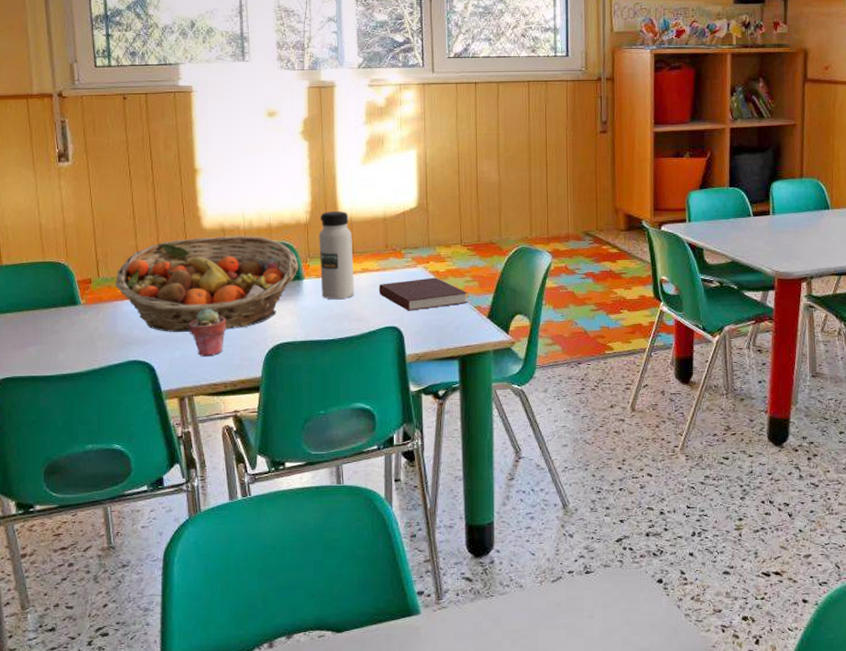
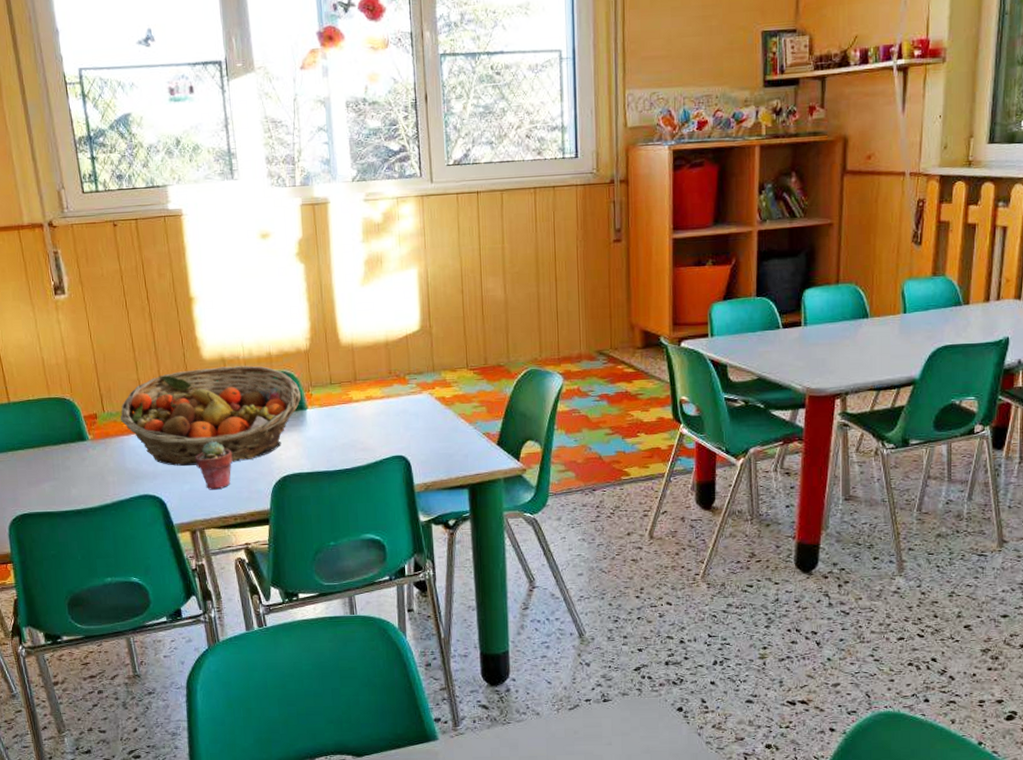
water bottle: present [319,211,355,299] -> none [320,337,360,429]
notebook: present [378,277,468,311] -> none [383,403,476,440]

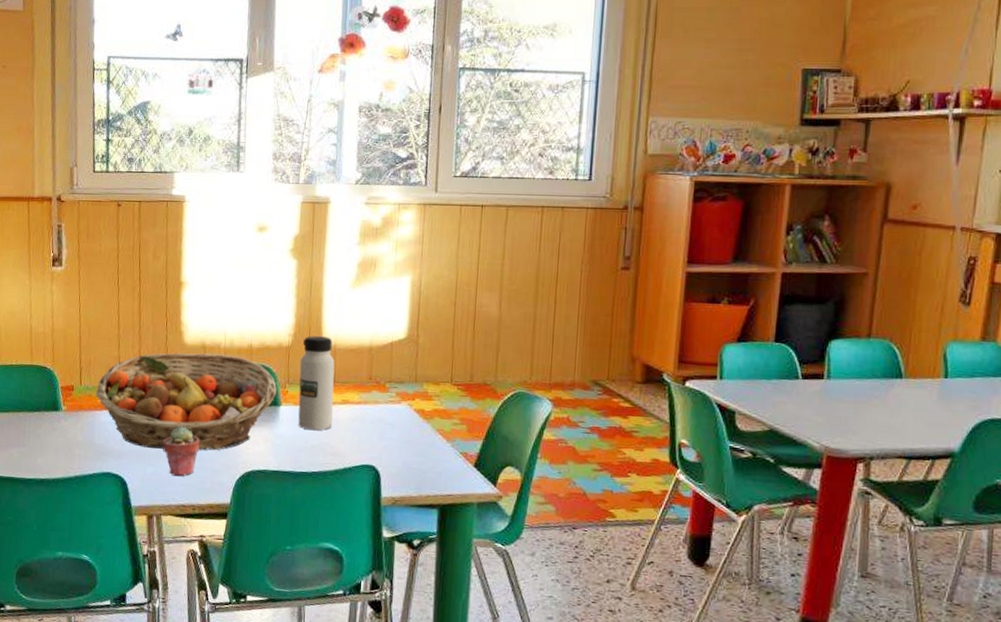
water bottle: none [320,337,360,429] -> present [298,336,335,430]

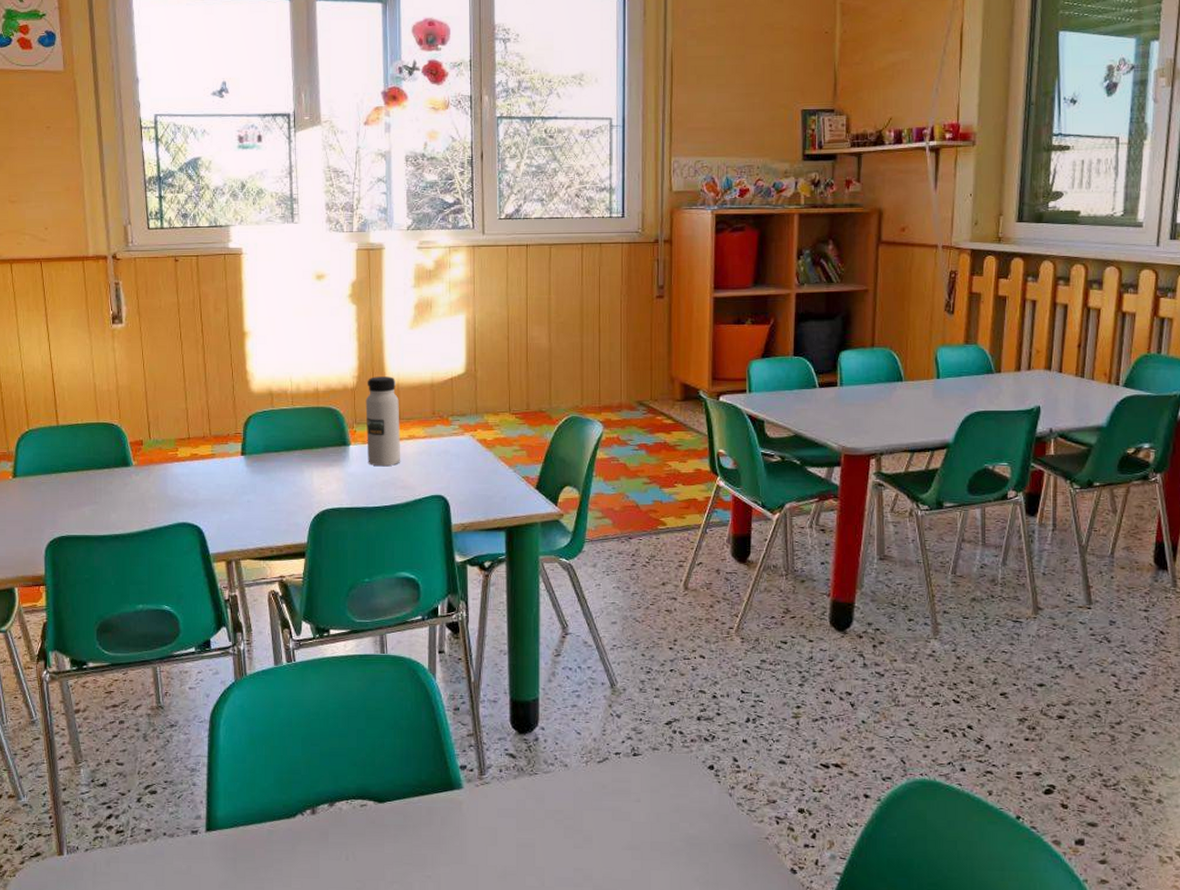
fruit basket: present [95,353,277,451] -> none [165,400,345,495]
potted succulent: present [162,426,200,477] -> none [236,472,273,521]

